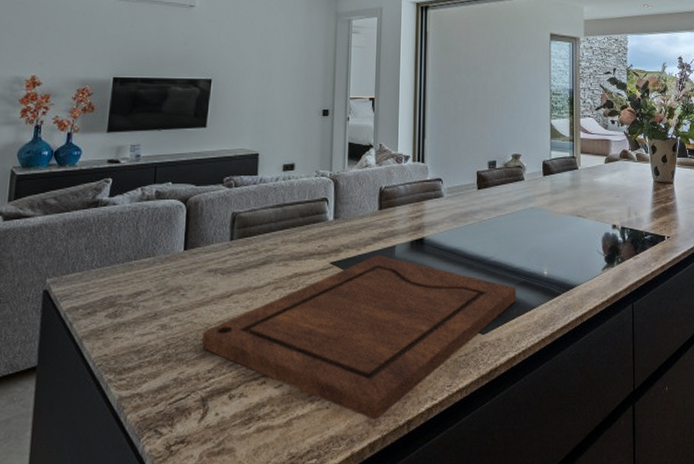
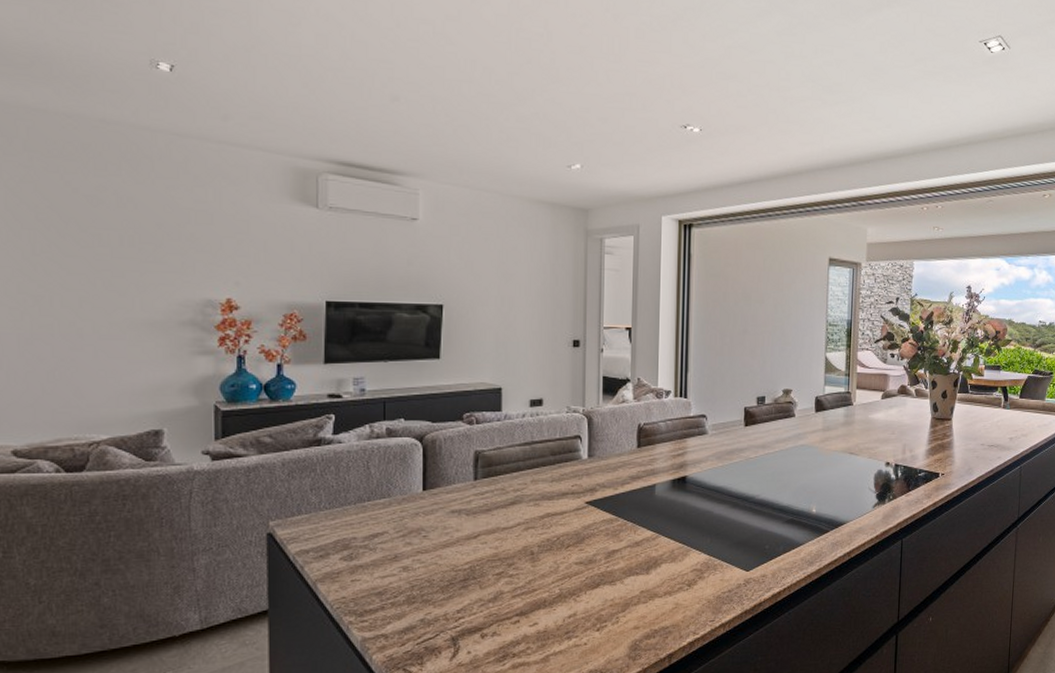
cutting board: present [202,254,517,420] -> none [449,493,784,654]

